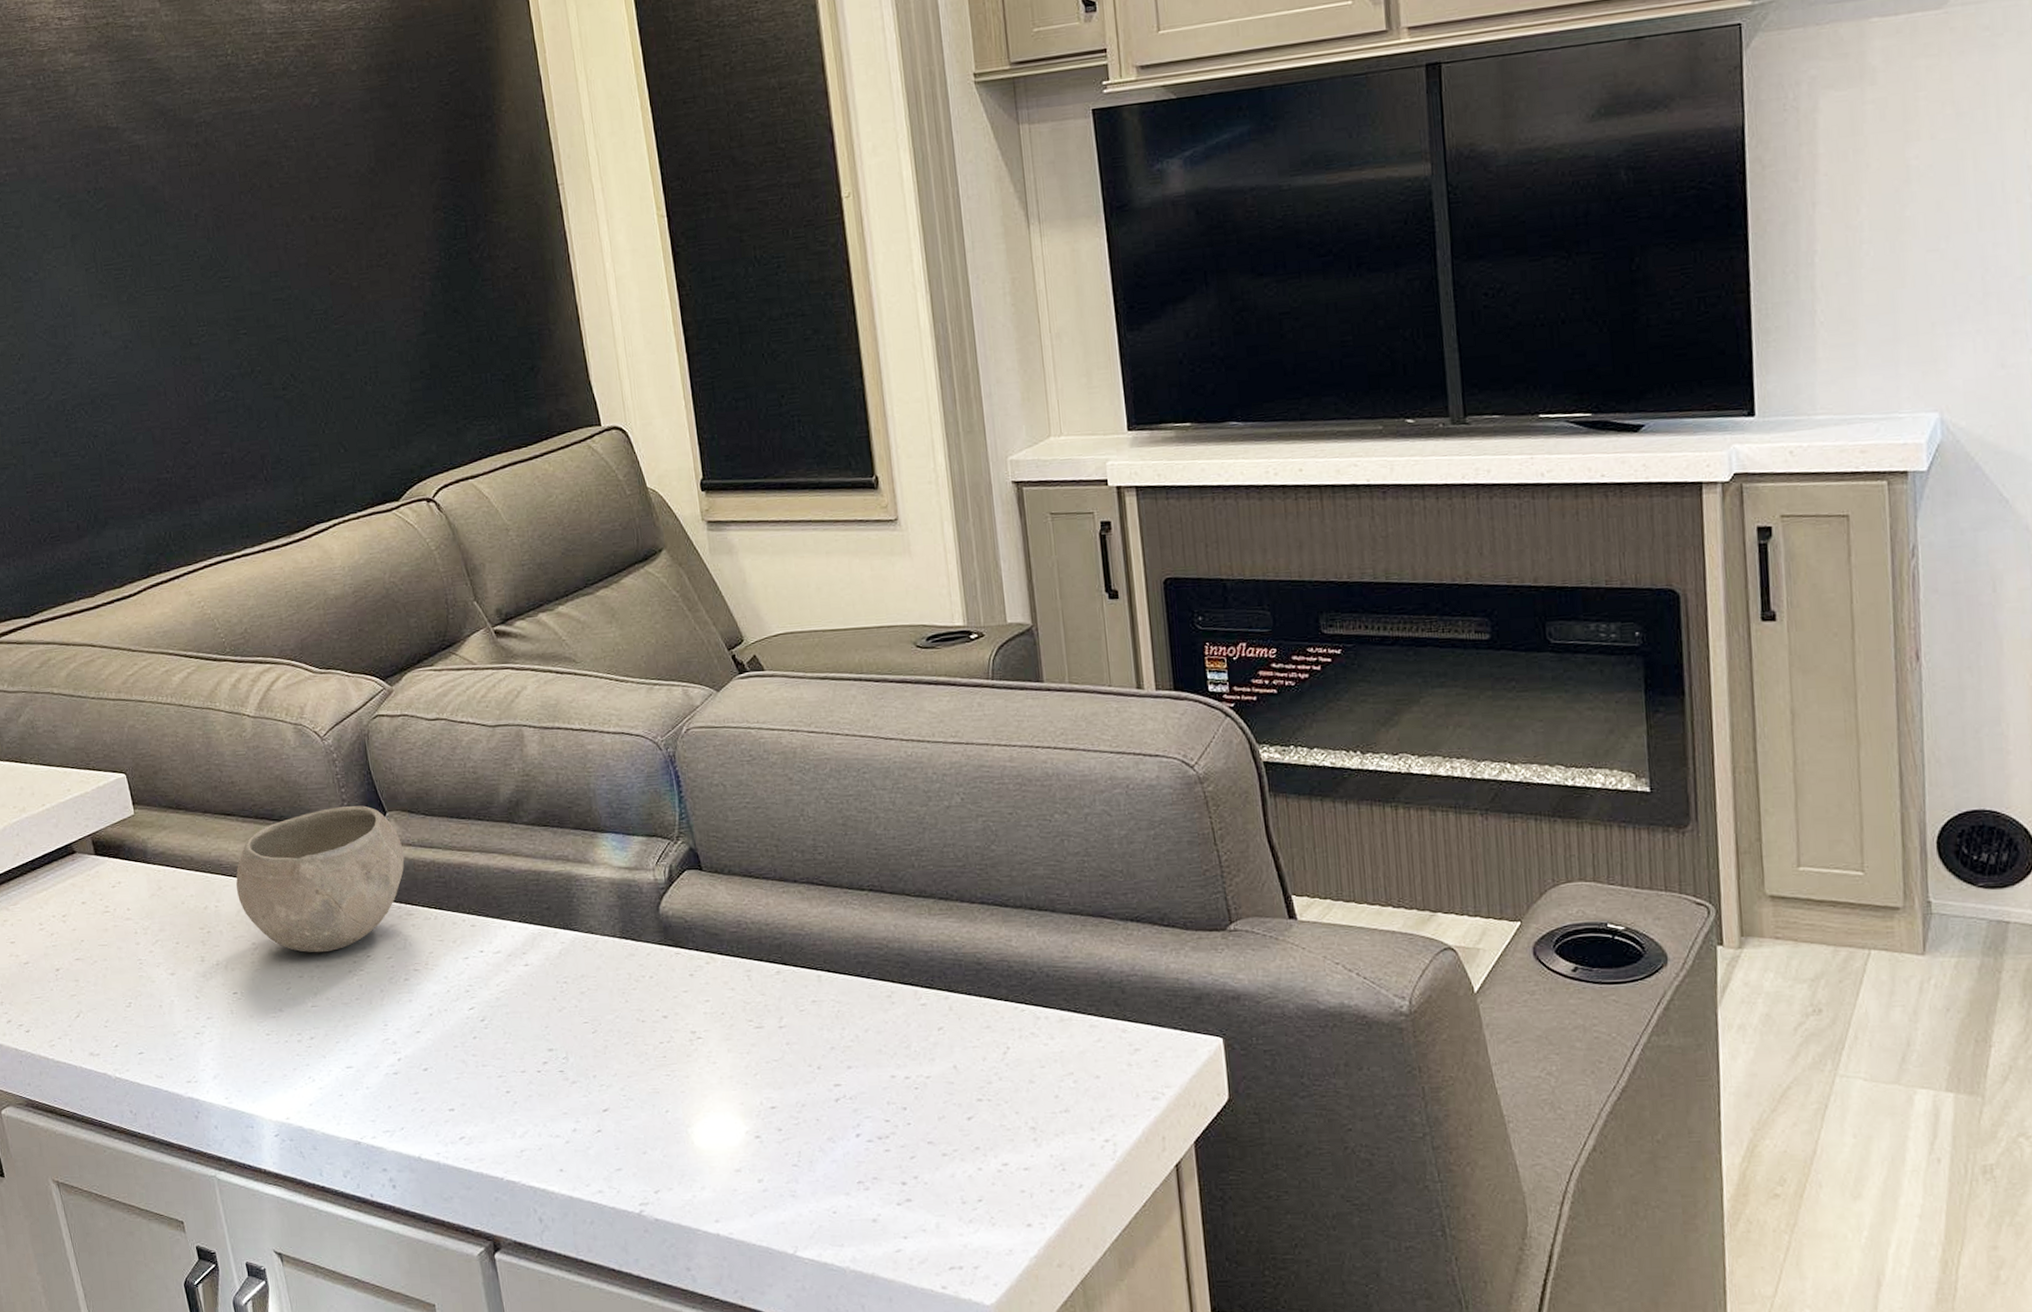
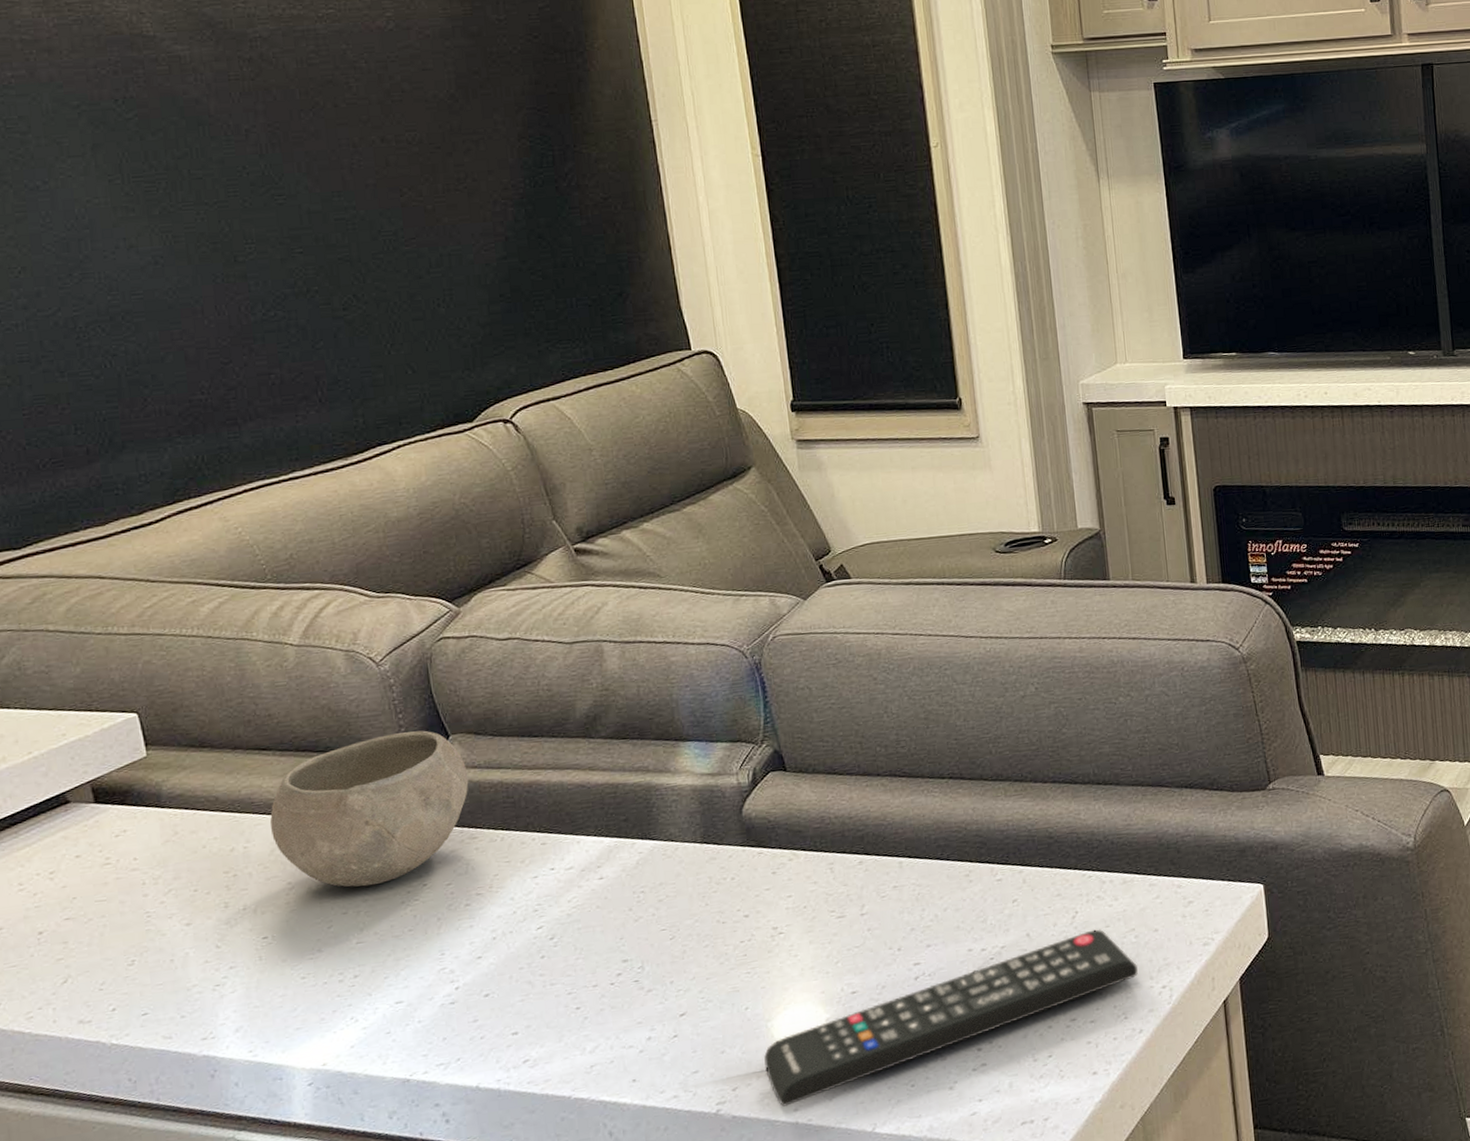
remote control: none [685,1068,1077,1216] -> present [764,929,1138,1107]

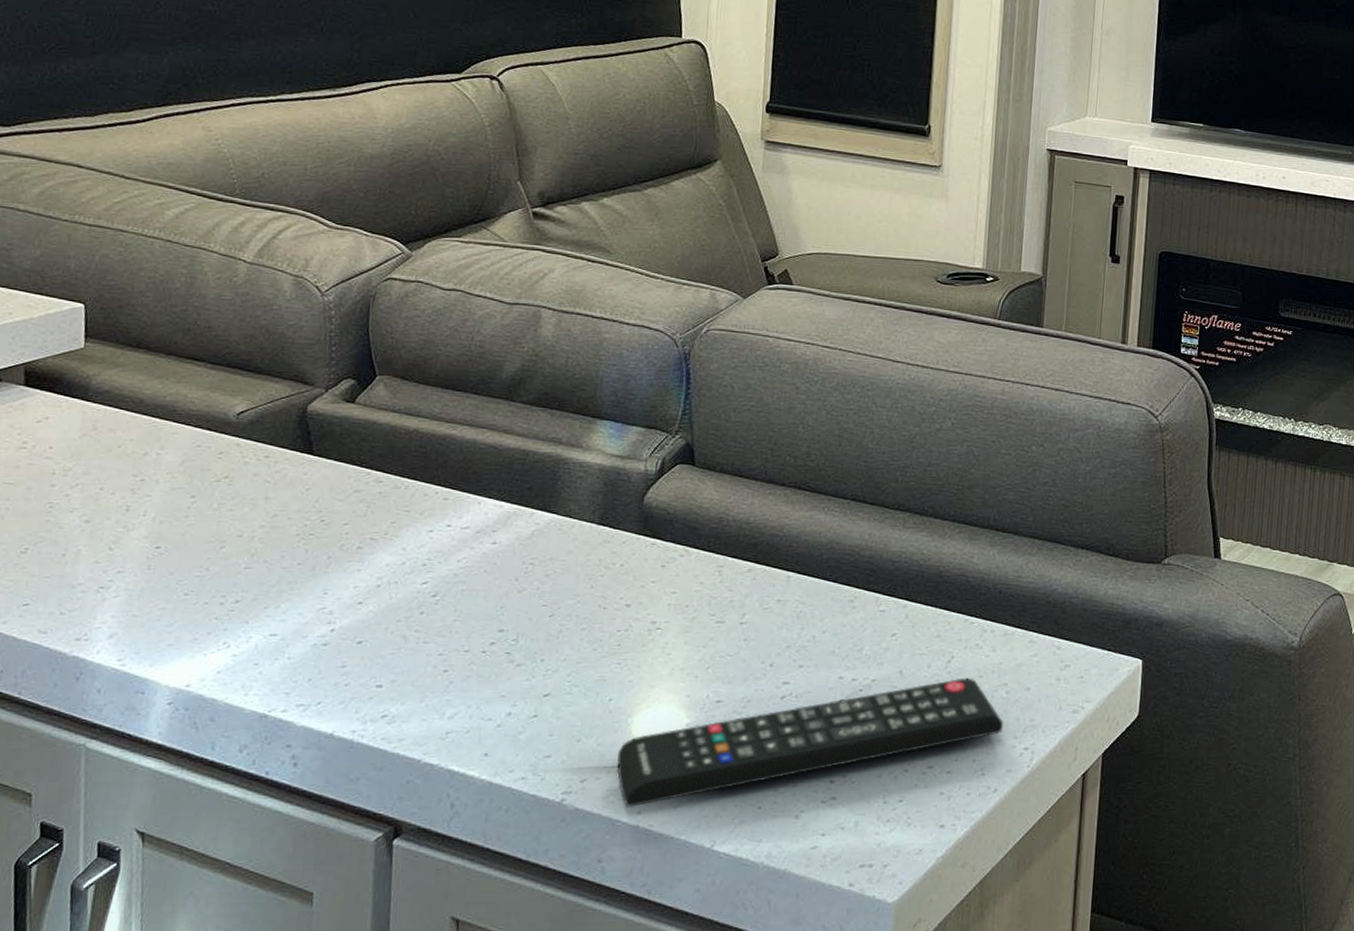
ceramic bowl: present [270,730,469,887] -> none [186,365,387,513]

